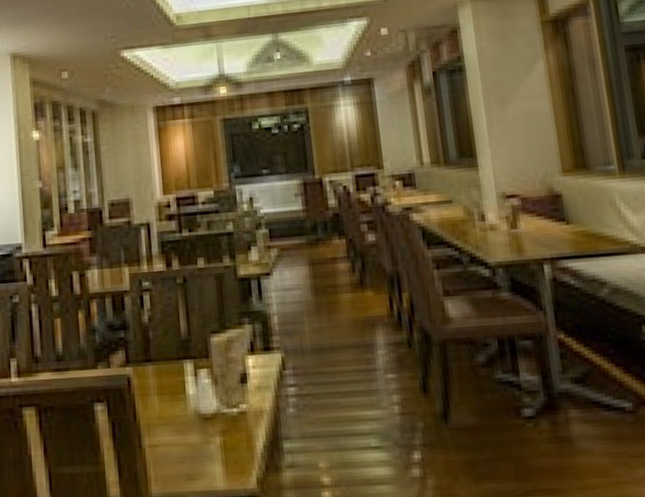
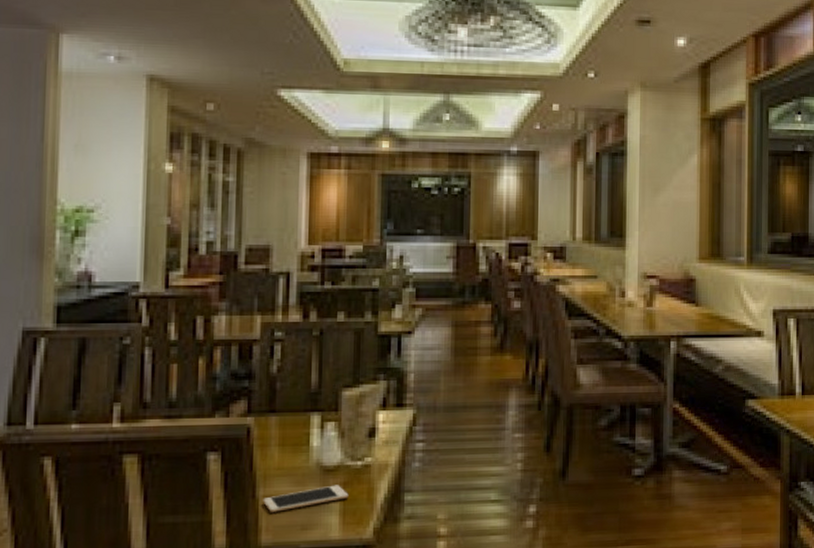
cell phone: none [149,433,229,462] -> present [263,485,349,512]

